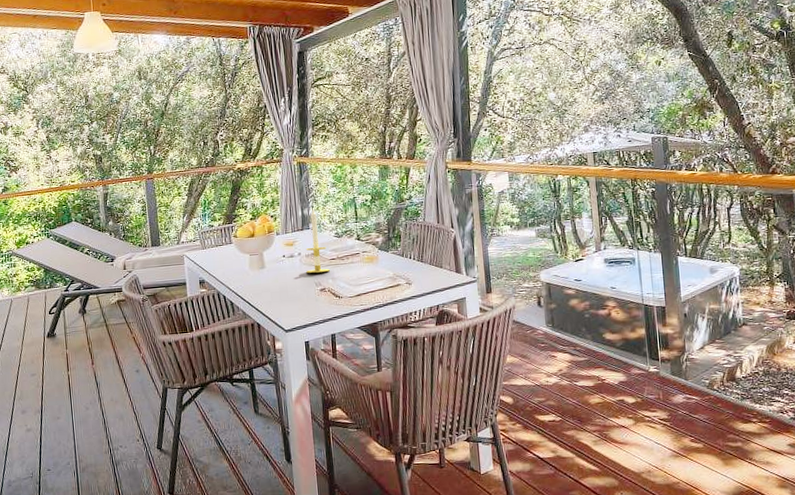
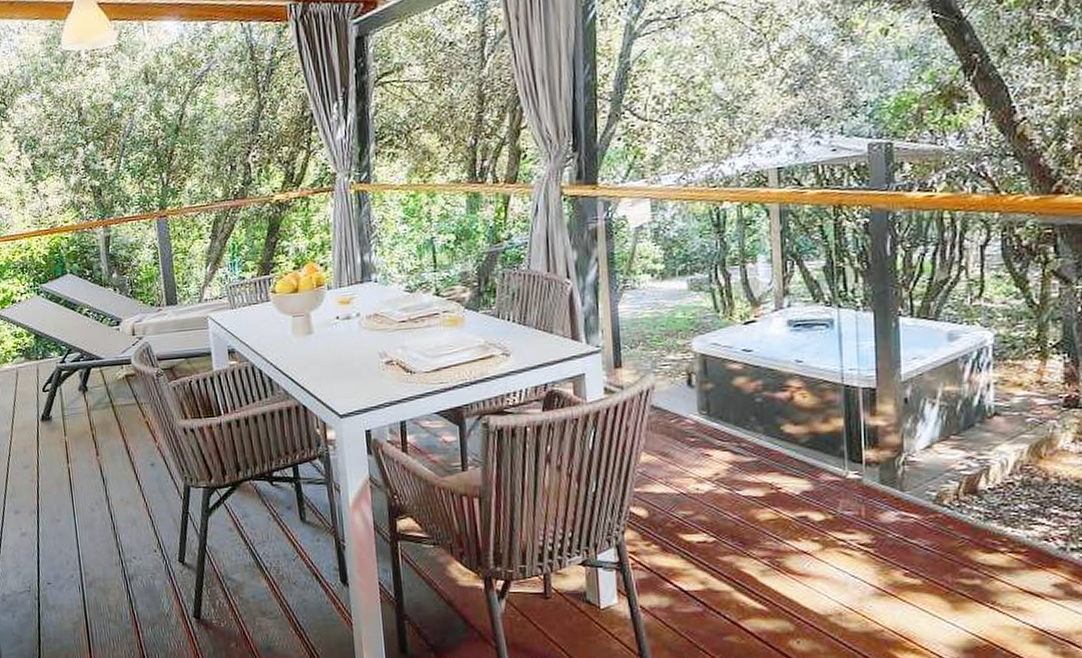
candle: present [305,209,330,273] -> none [366,254,399,340]

